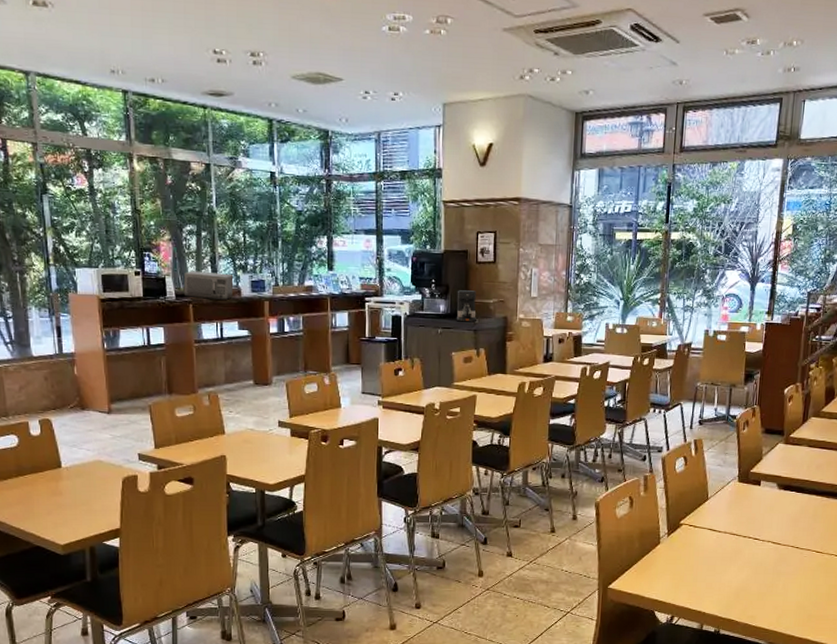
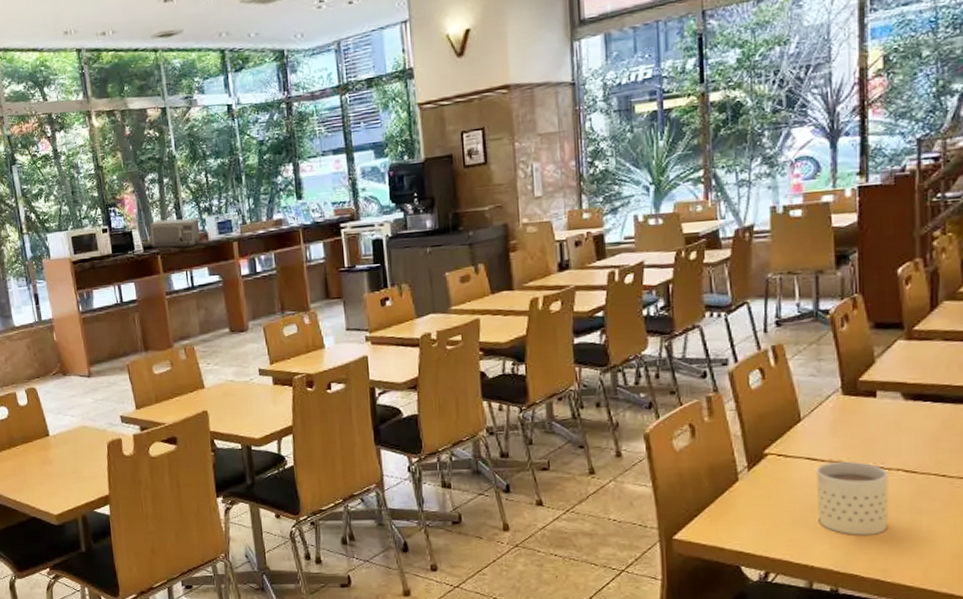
coffee maker: present [456,290,476,323] -> none [444,199,471,237]
mug: none [712,533,762,591] -> present [817,461,889,537]

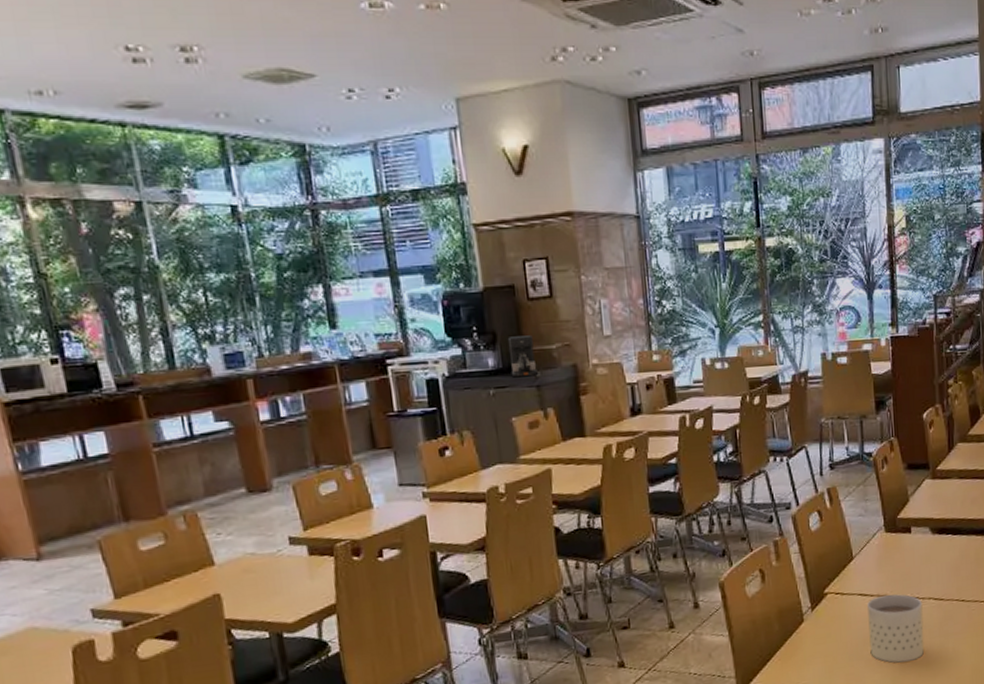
microwave: present [150,218,200,248] -> none [125,348,200,386]
coffee maker: none [444,199,471,237] -> present [507,335,538,378]

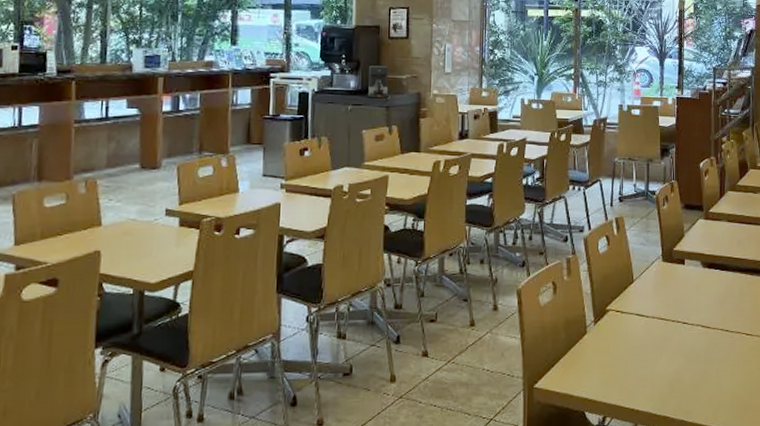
mug: present [867,594,924,664] -> none [643,317,691,383]

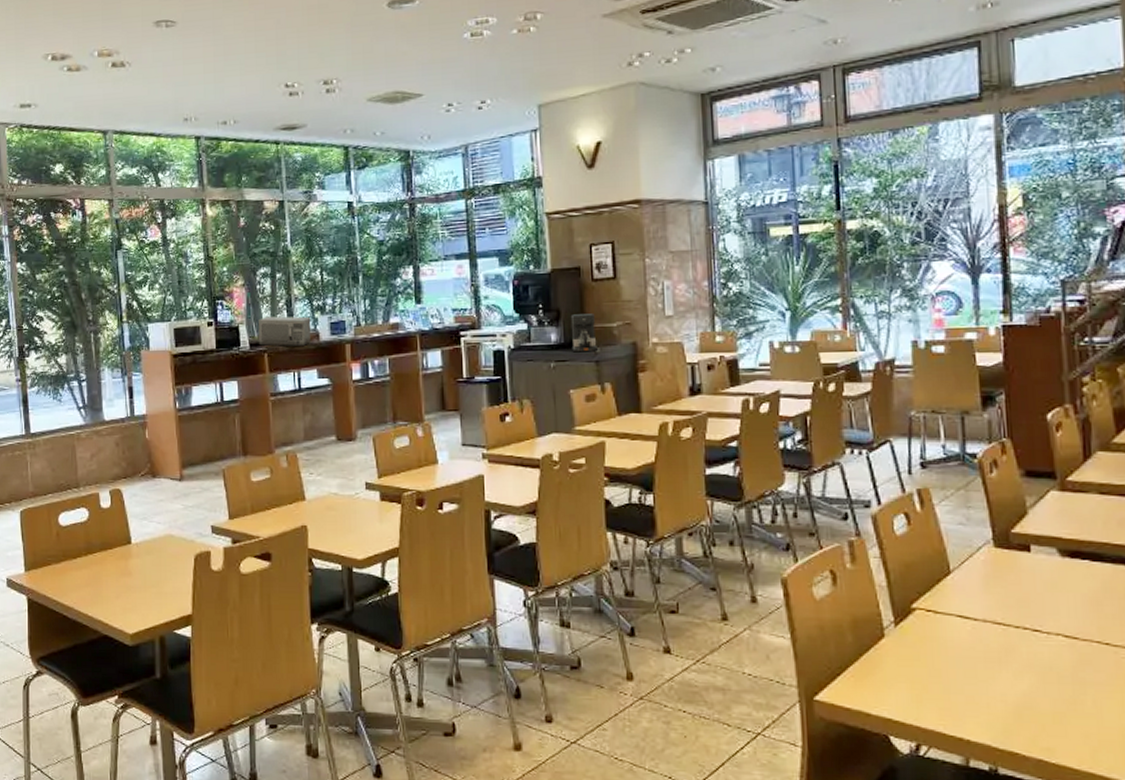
microwave: none [67,45,126,77] -> present [259,316,311,347]

